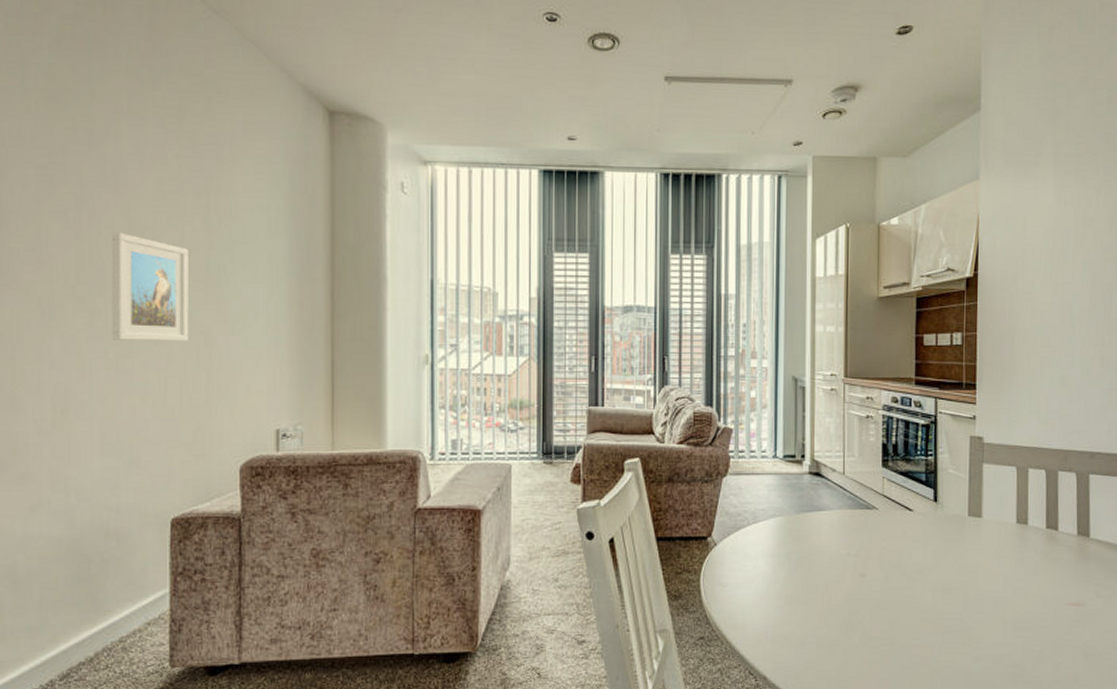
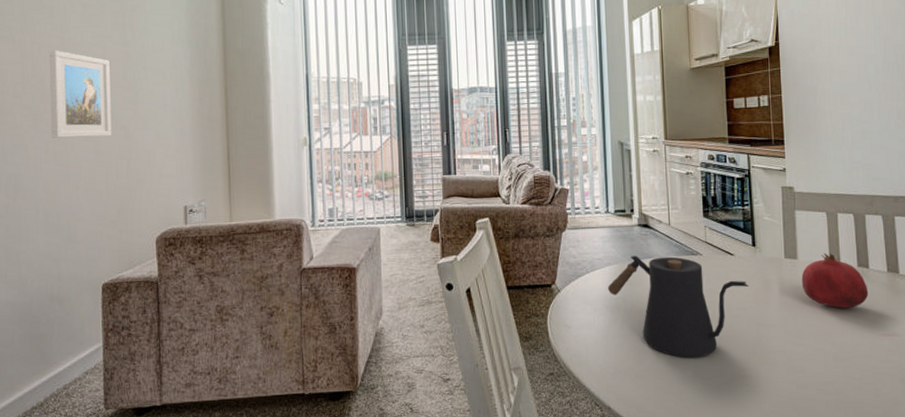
kettle: none [771,507,927,624] -> present [608,255,749,358]
fruit: none [984,512,1056,574] -> present [801,253,869,309]

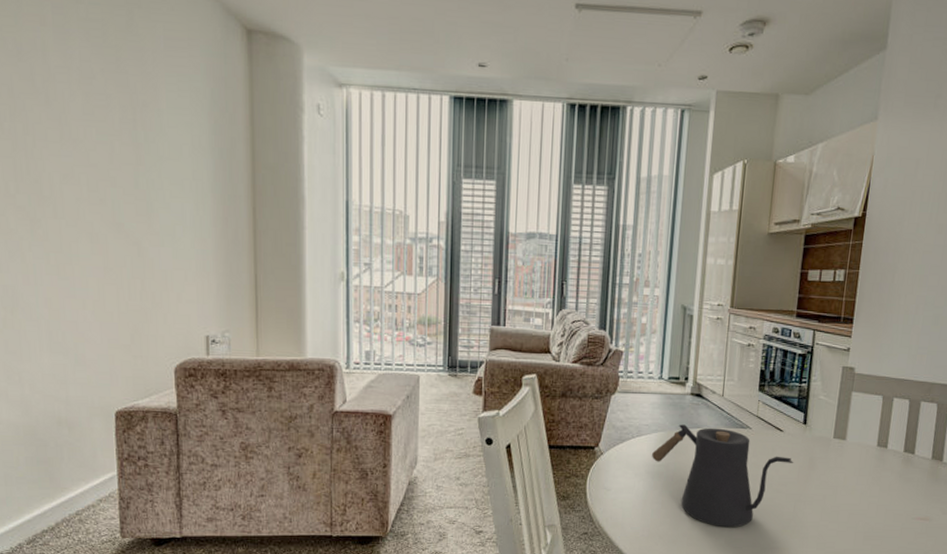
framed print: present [49,50,112,138] -> none [46,144,123,252]
fruit: present [801,253,869,309] -> none [845,436,910,491]

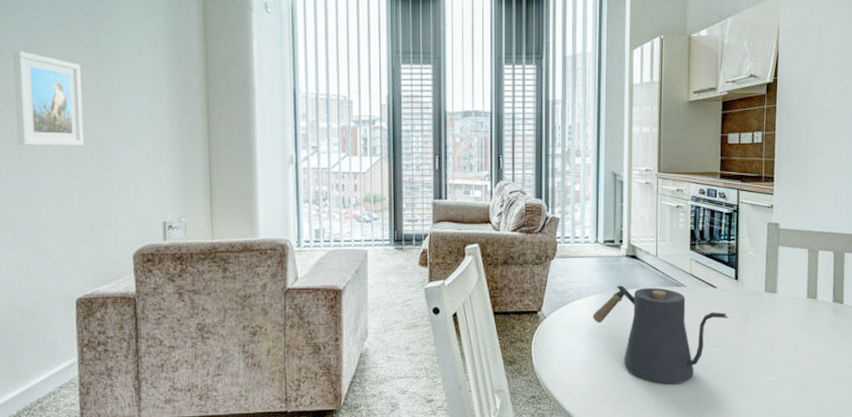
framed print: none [46,144,123,252] -> present [13,50,84,147]

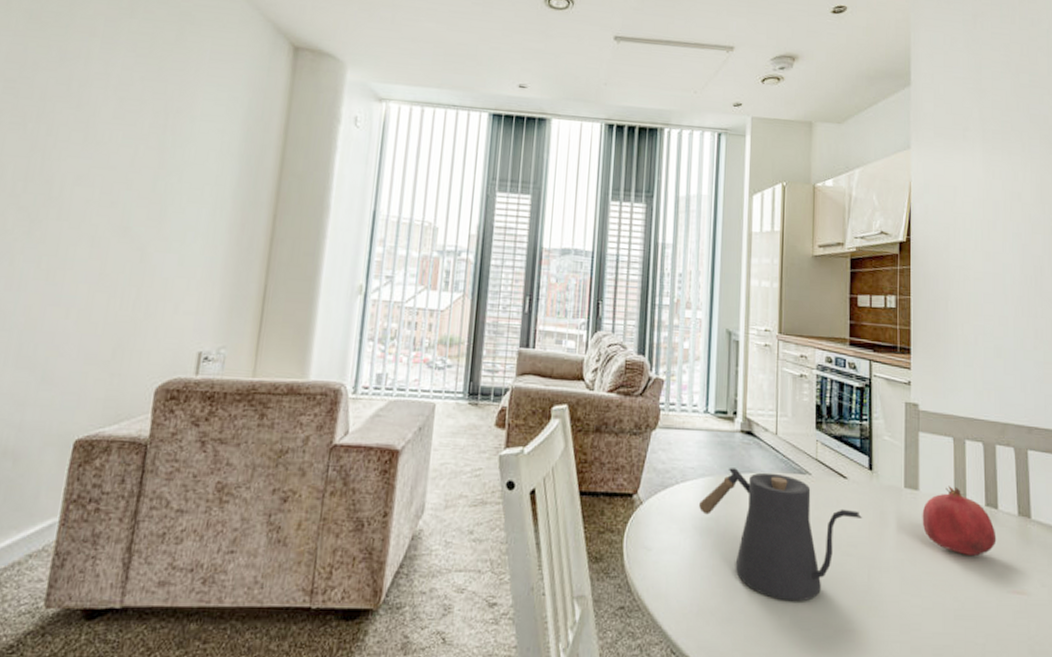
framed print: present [13,50,84,147] -> none [47,146,139,257]
fruit: none [778,288,841,341] -> present [922,486,997,556]

